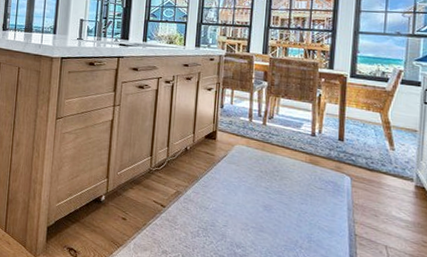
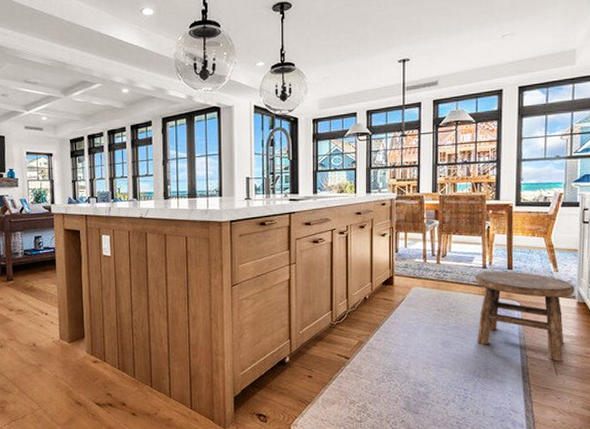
stool: none [300,139,413,247] -> present [475,271,575,362]

